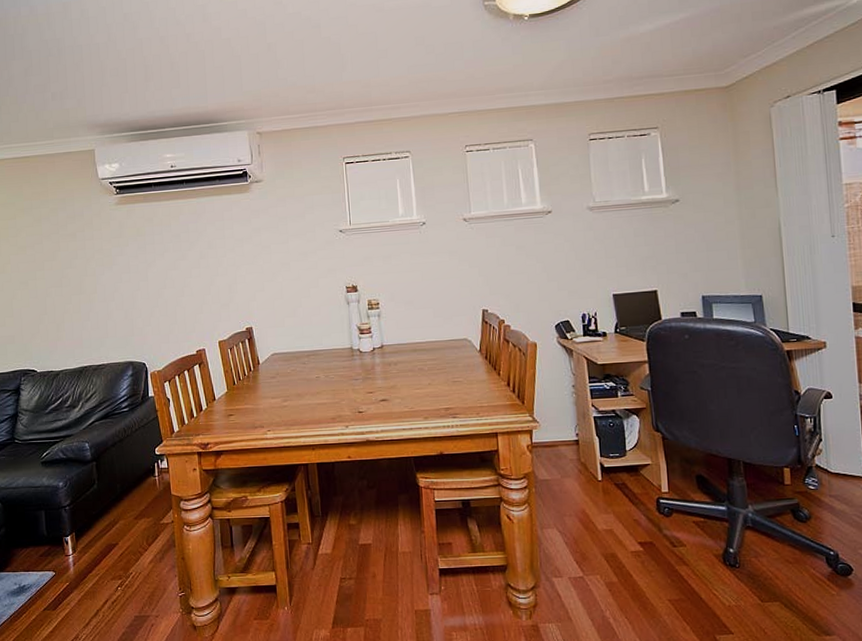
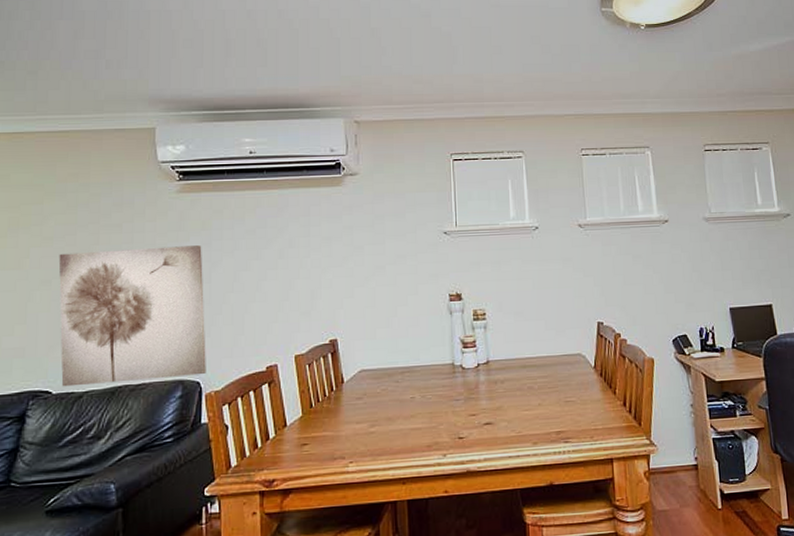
wall art: none [31,249,150,367] -> present [58,245,206,387]

